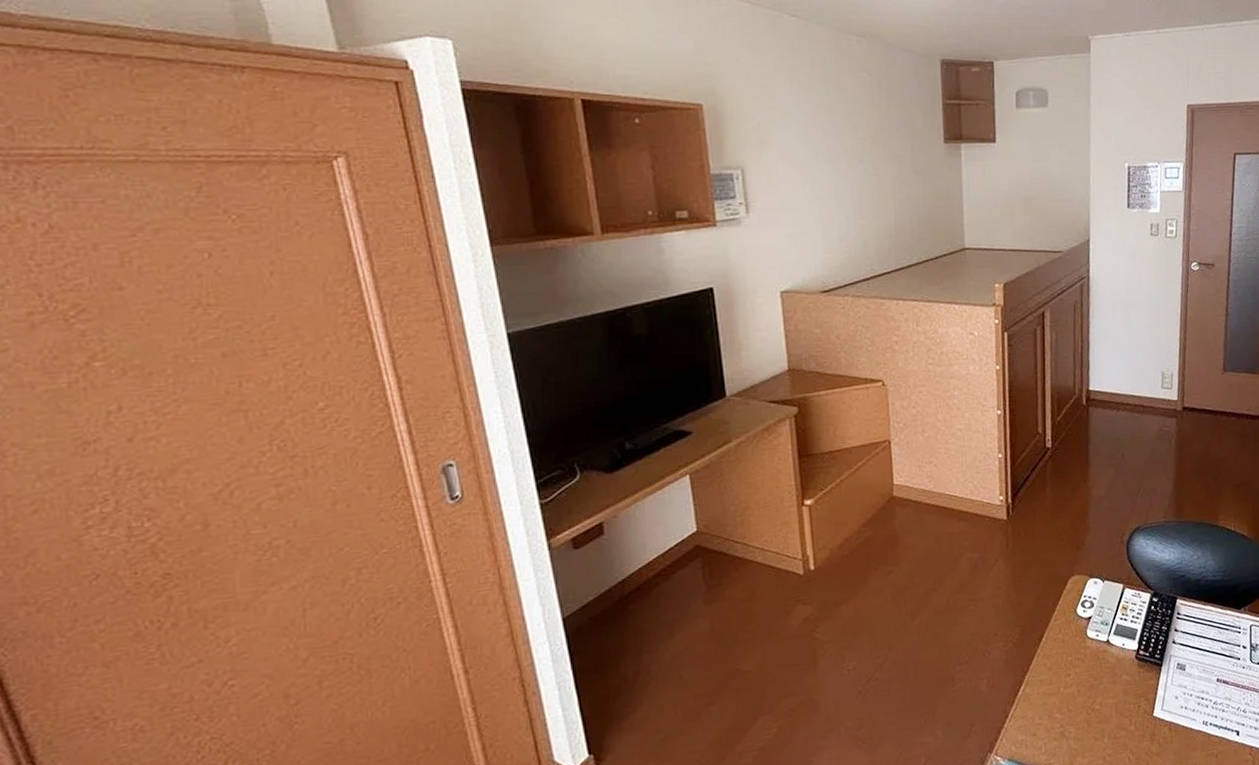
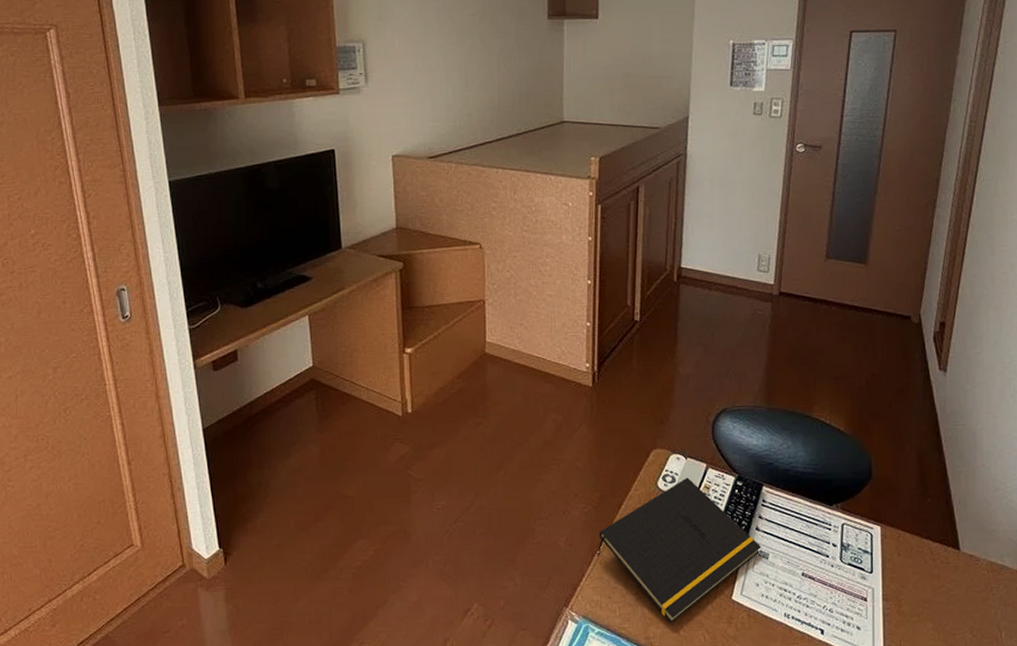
notepad: none [1019,600,1179,751] -> present [597,477,762,624]

